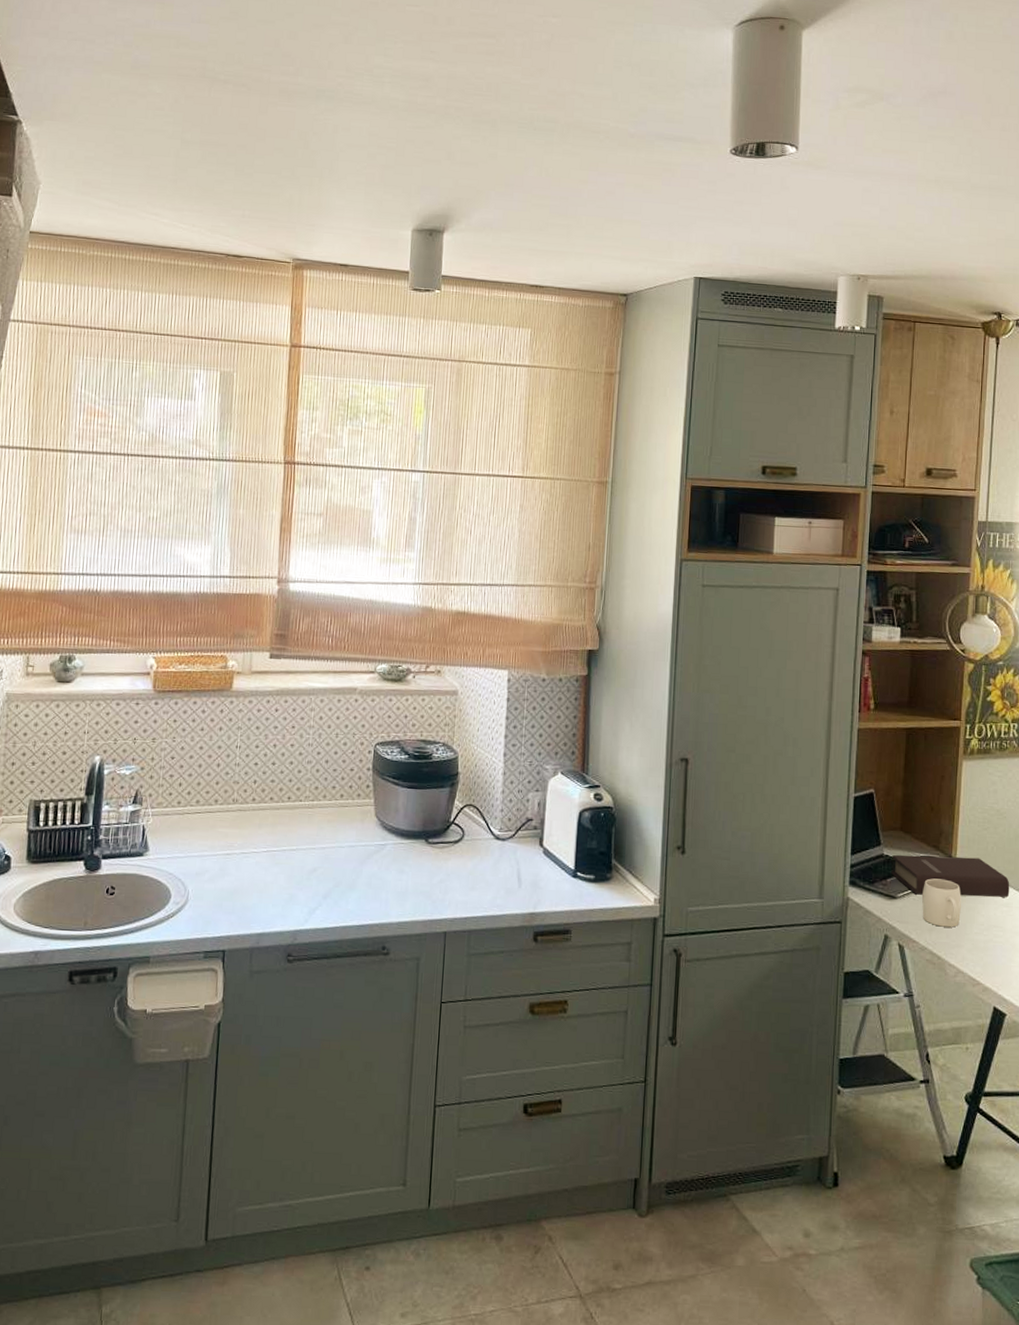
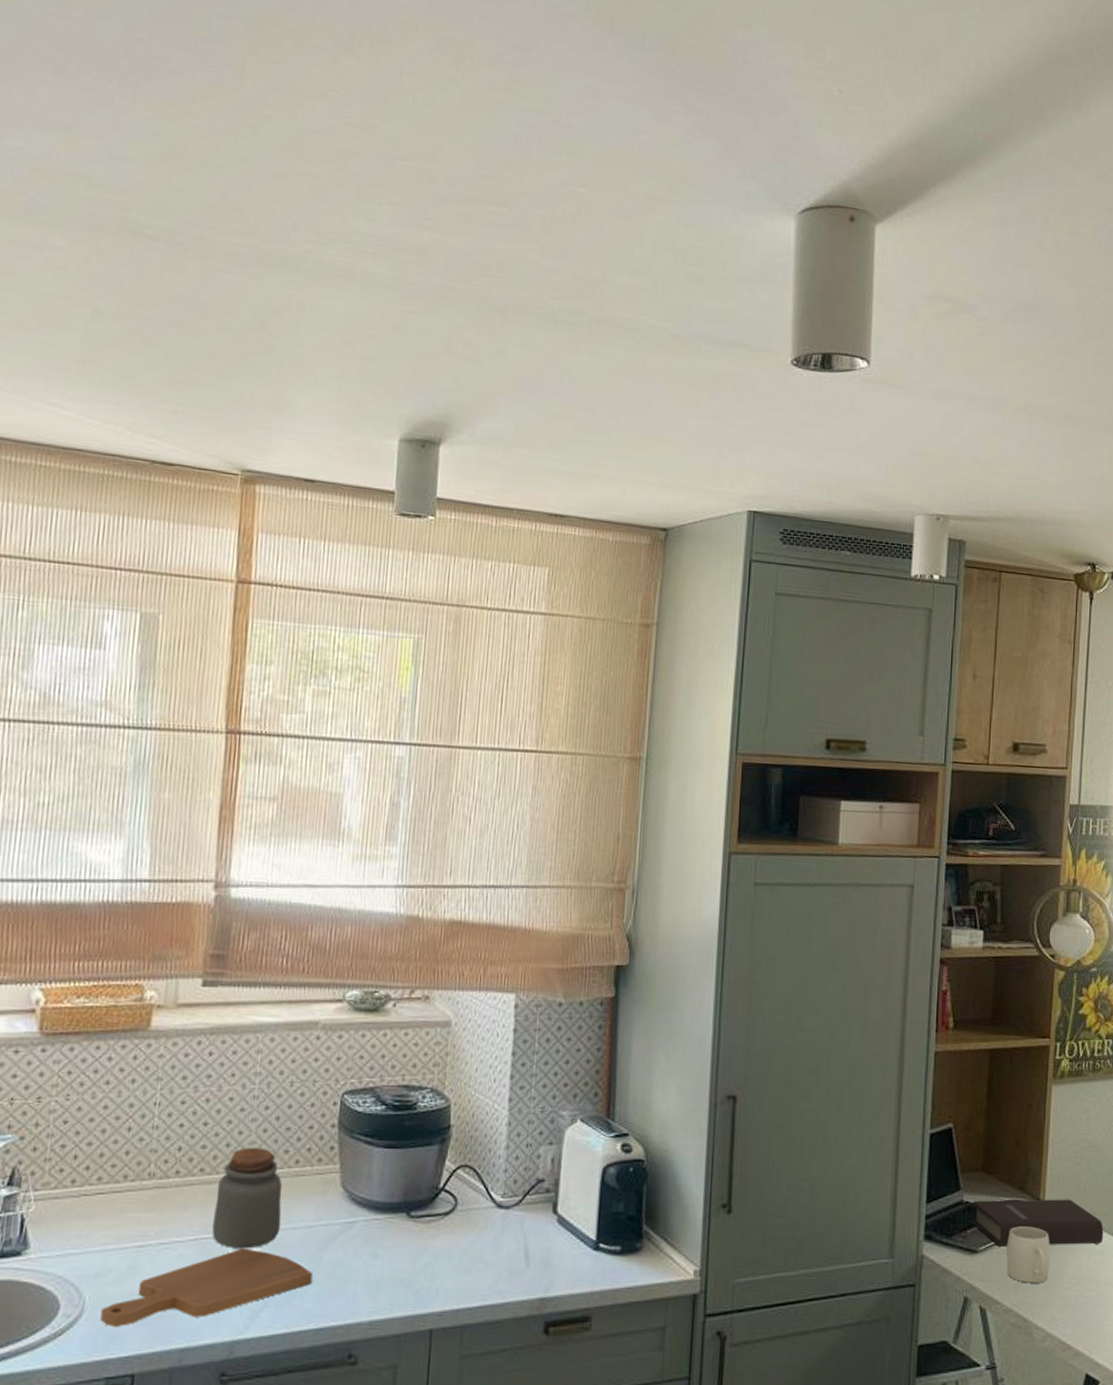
cutting board: none [200,859,355,915] -> present [100,1248,313,1328]
jar: none [279,782,331,861] -> present [211,1147,283,1249]

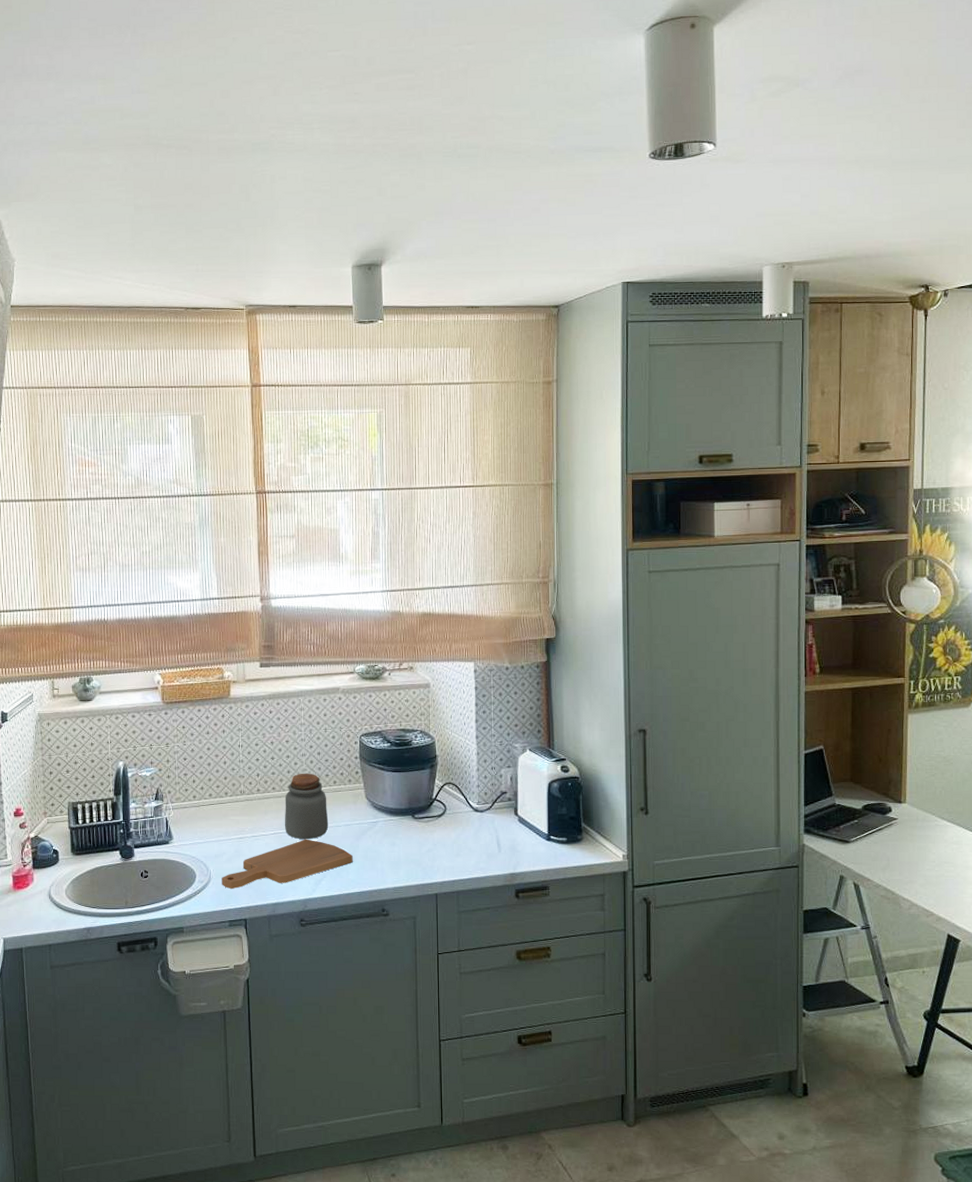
book: present [972,1199,1104,1247] -> none [844,802,959,838]
mug: present [1006,1226,1050,1283] -> none [875,823,912,866]

